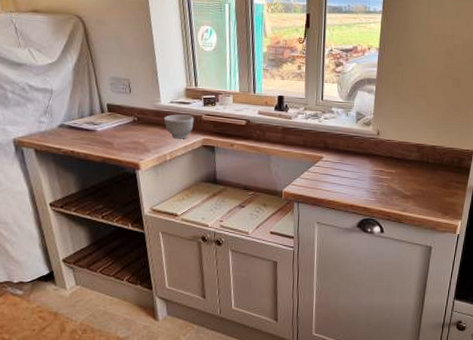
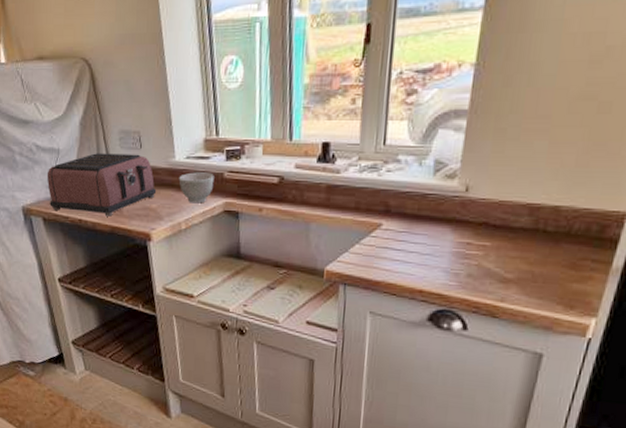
toaster: none [39,95,144,149] -> present [47,153,157,217]

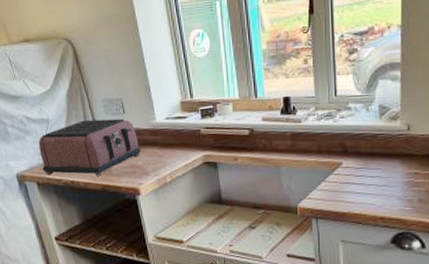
bowl: present [178,172,214,204] -> none [160,130,193,158]

